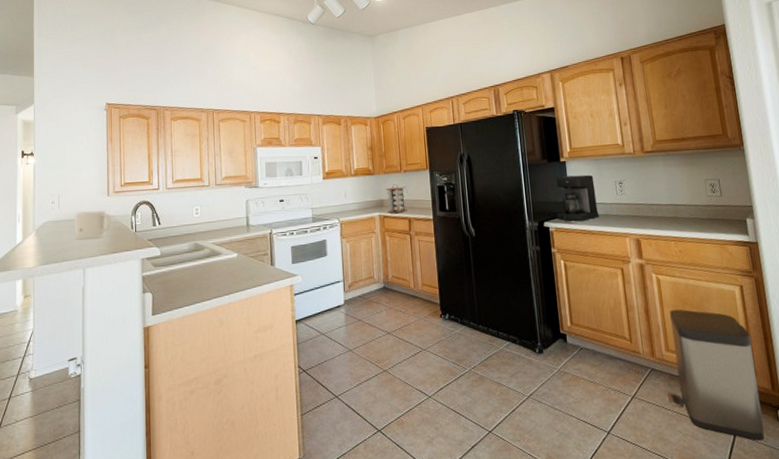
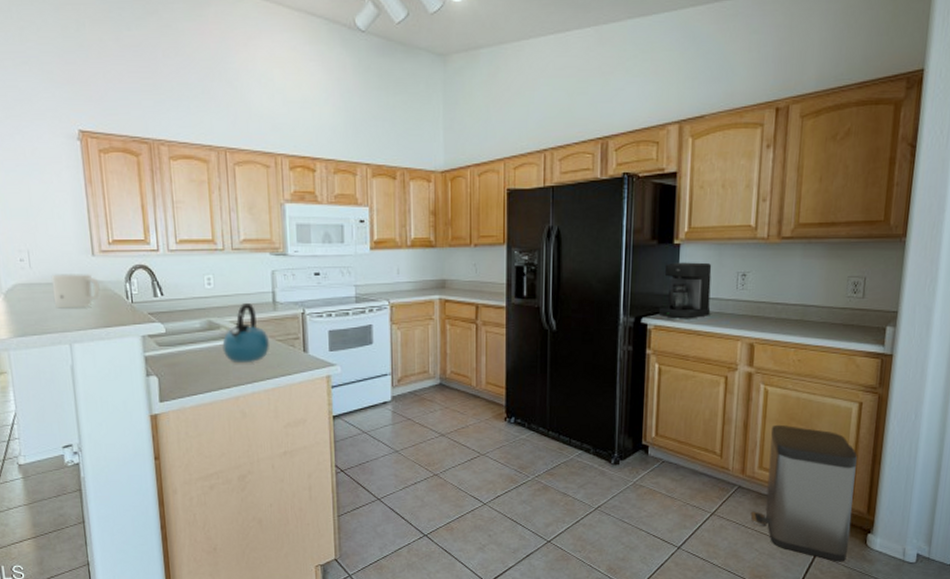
kettle: none [205,227,244,278] -> present [222,303,270,364]
spice rack: present [386,184,407,214] -> none [450,261,474,298]

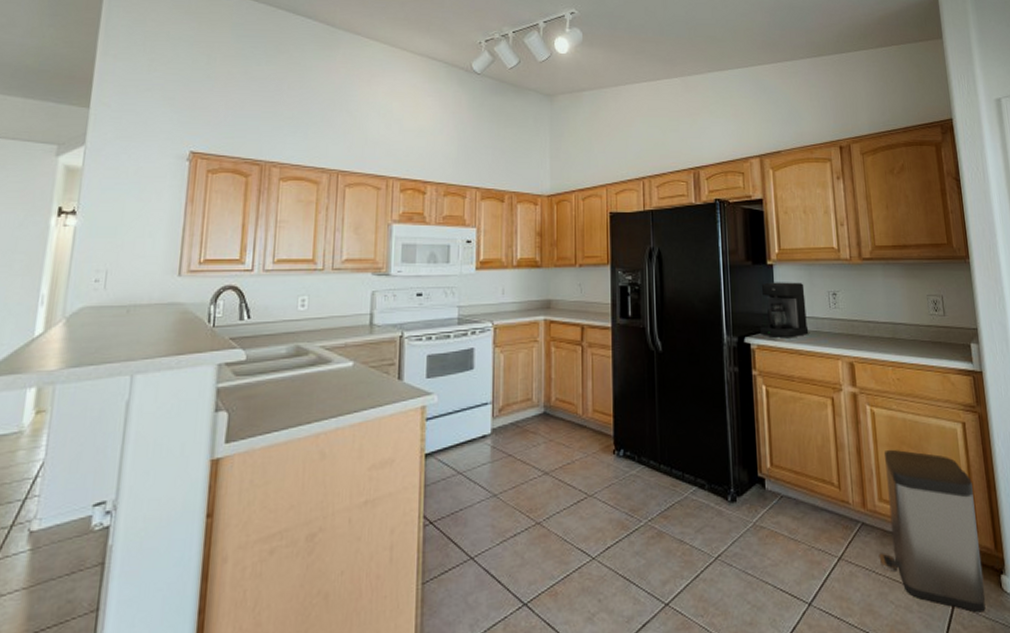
mug: present [51,274,100,309] -> none [123,295,180,334]
kettle: present [222,303,270,364] -> none [308,326,362,394]

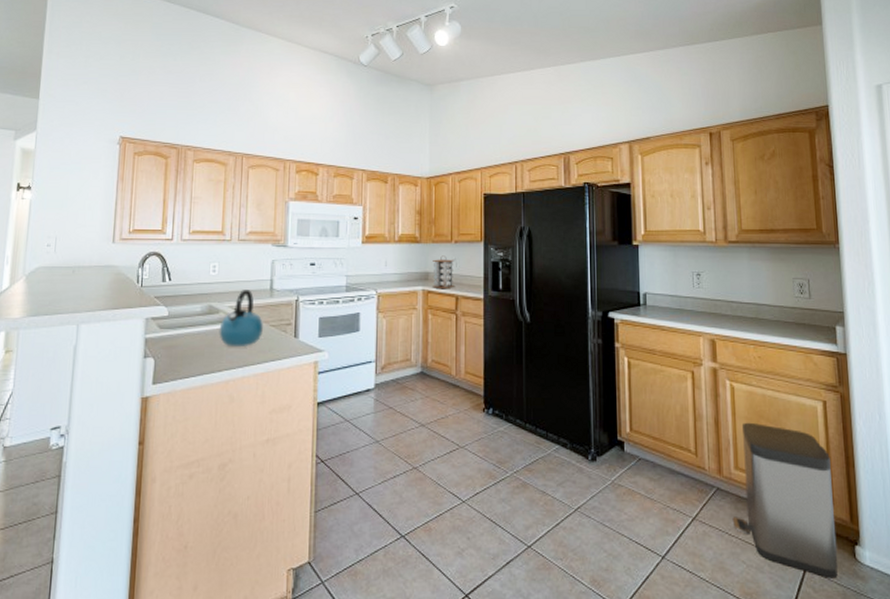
kettle: none [308,326,362,394] -> present [219,290,264,348]
spice rack: none [555,281,580,319] -> present [432,255,455,290]
coffee maker: present [759,282,809,339] -> none [623,262,672,315]

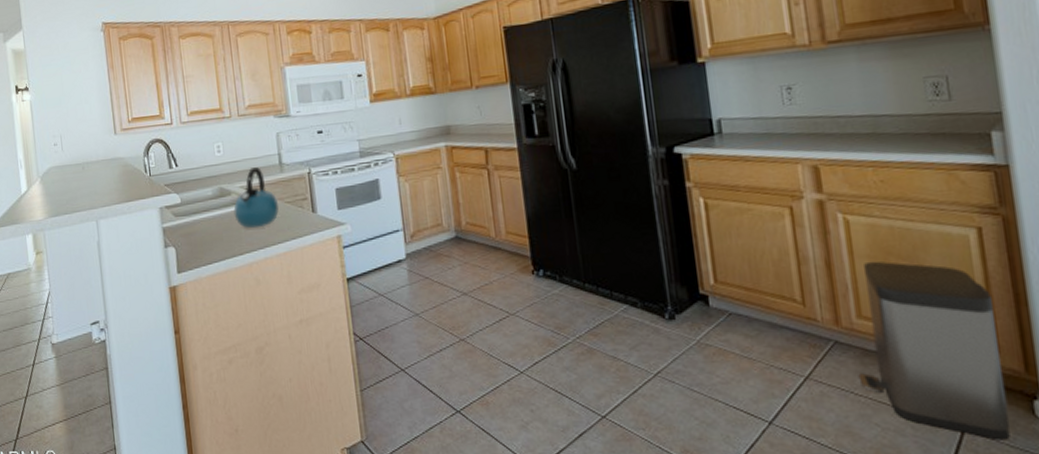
spice rack: present [432,255,455,290] -> none [453,104,482,144]

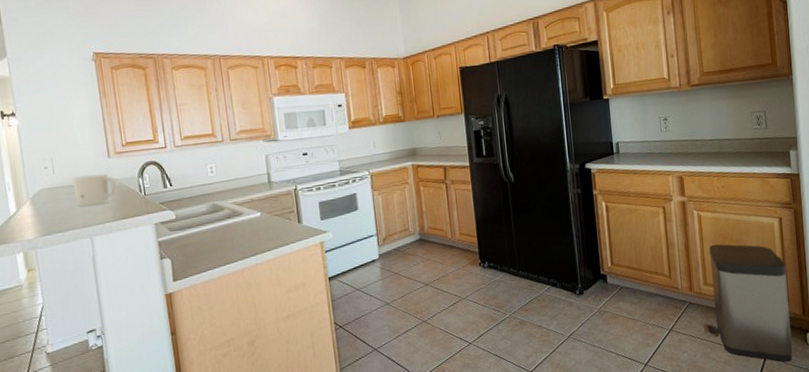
mug: none [80,152,122,187] -> present [72,174,116,207]
kettle: present [233,167,280,229] -> none [226,185,269,239]

